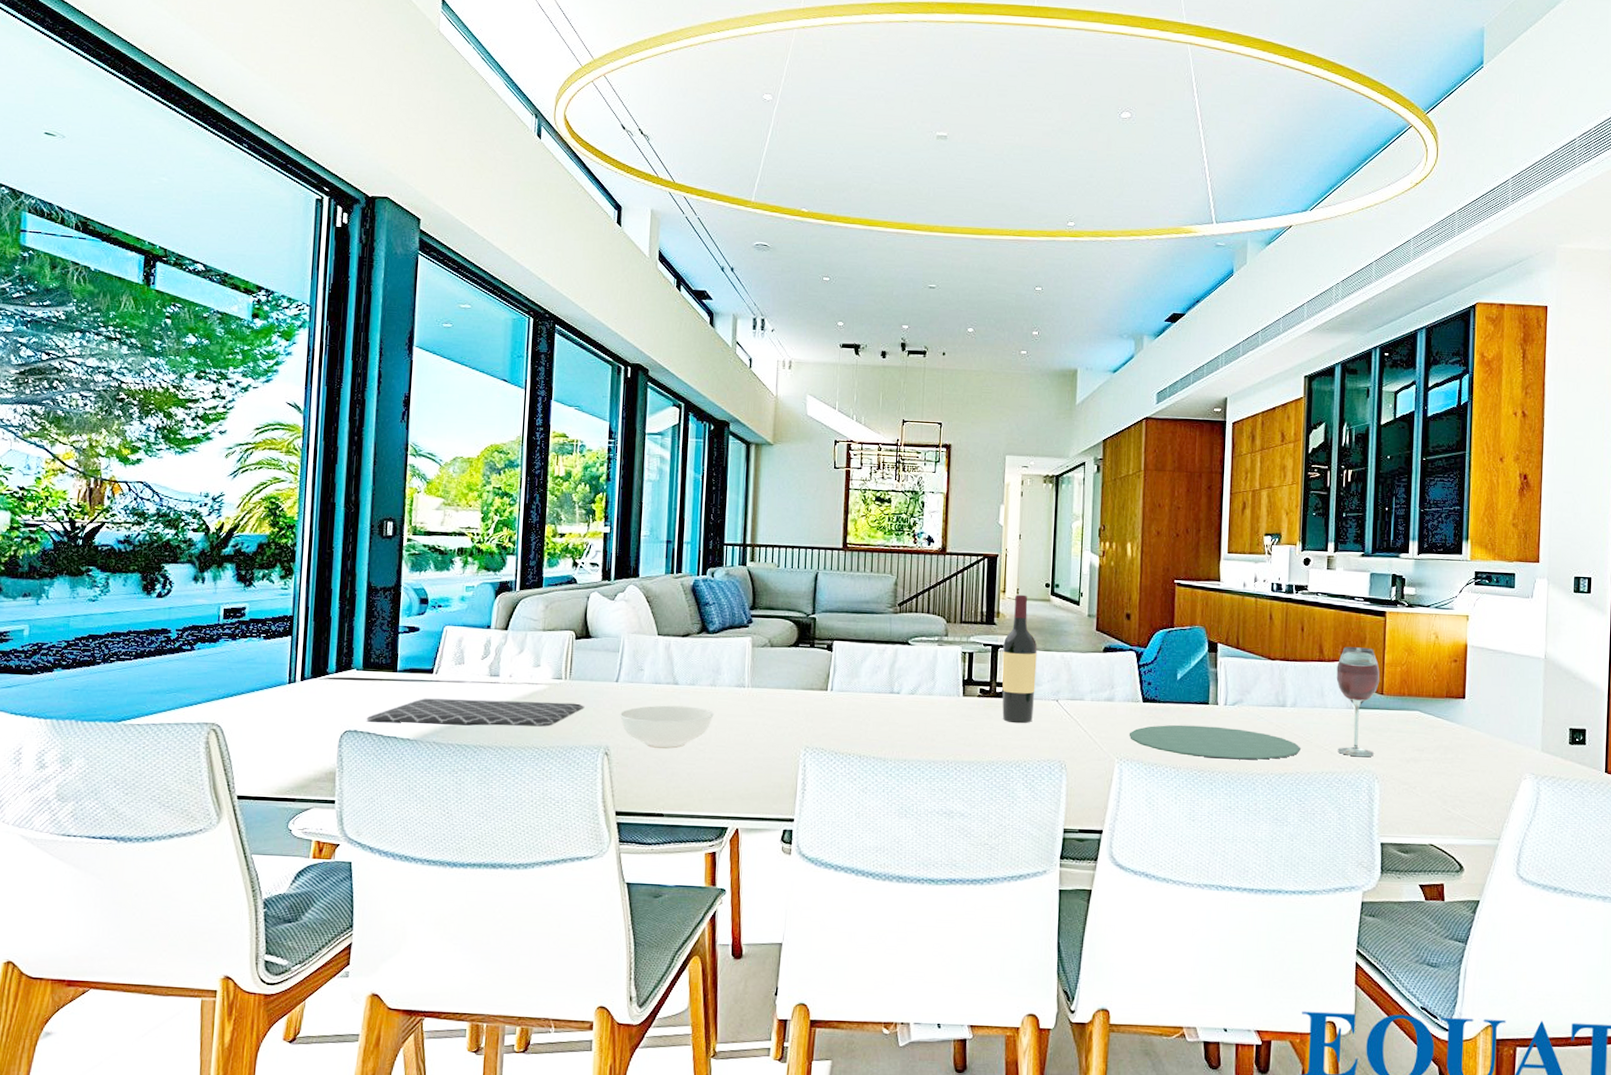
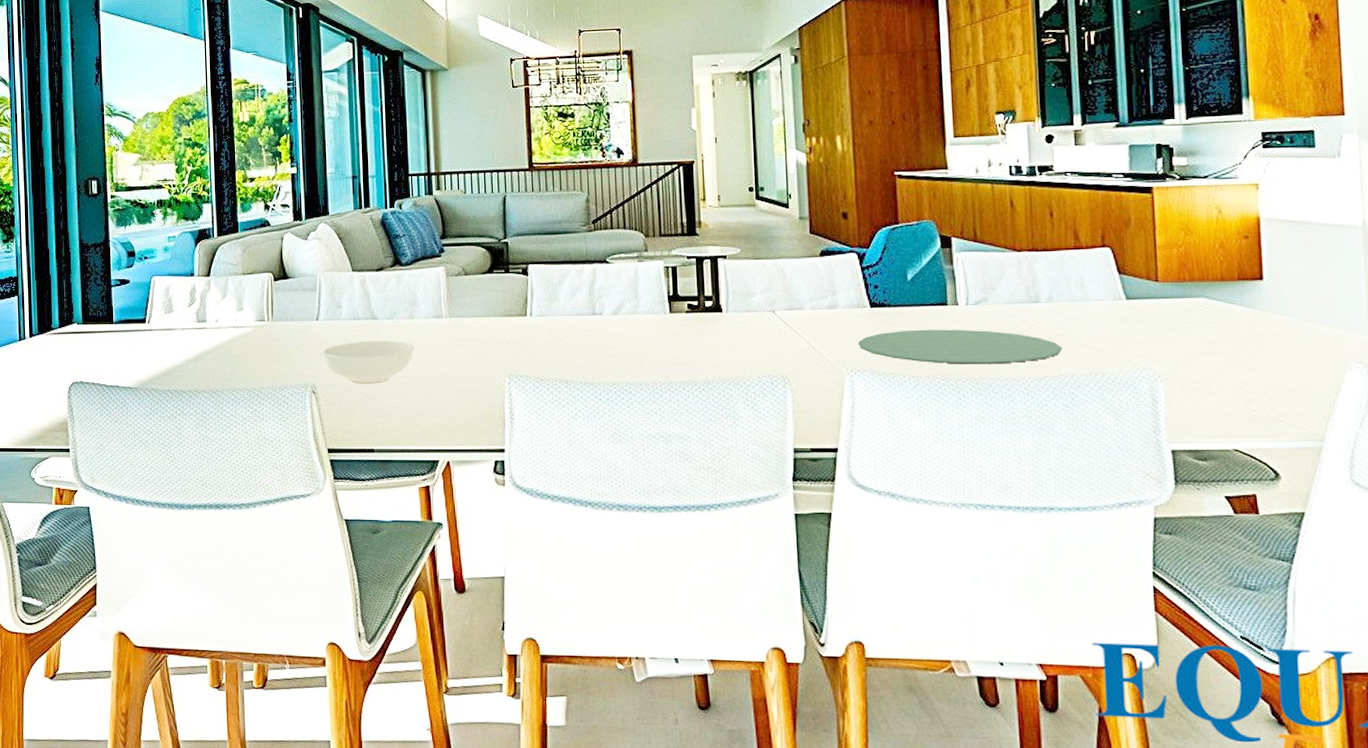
placemat: present [366,698,585,727] -> none [90,344,289,372]
wine bottle: present [1002,594,1038,724] -> none [708,201,749,339]
wineglass: present [1336,647,1380,757] -> none [1097,230,1153,354]

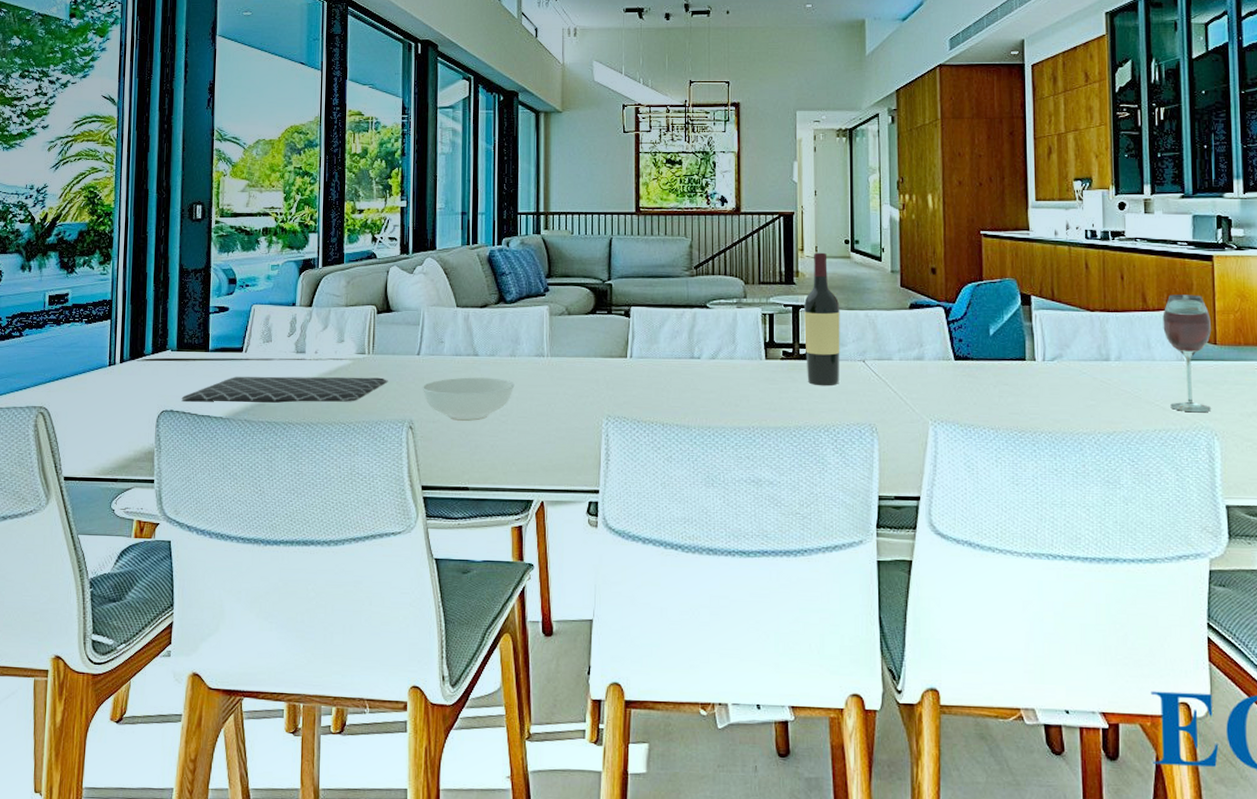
placemat: none [90,344,289,372] -> present [181,376,388,403]
wine bottle: none [708,201,749,339] -> present [804,252,840,386]
placemat: present [859,329,1062,364] -> none [943,383,1129,419]
wineglass: none [1097,230,1153,354] -> present [1163,294,1211,413]

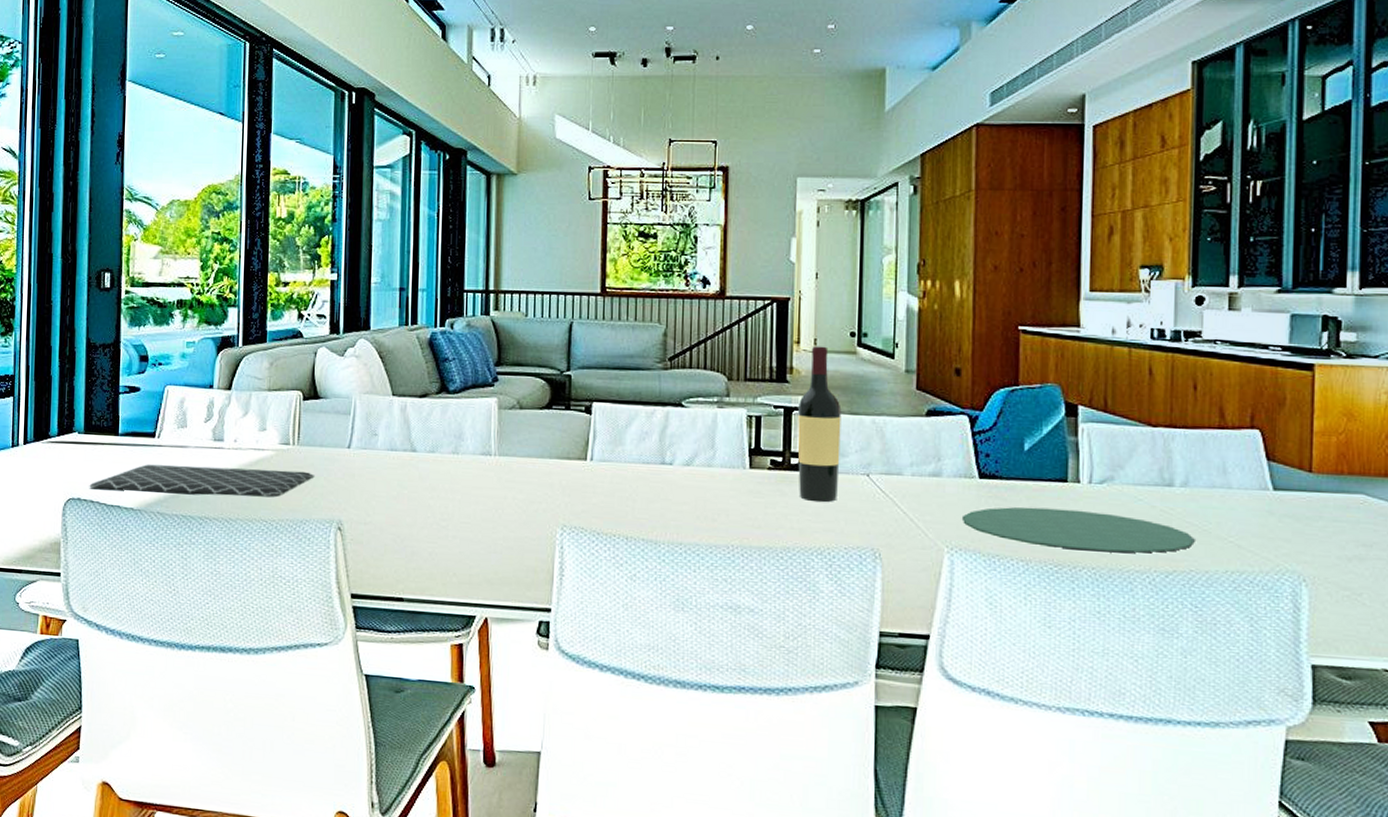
bowl: present [422,377,515,421] -> none [352,475,457,525]
placemat: none [943,383,1129,419] -> present [963,507,1195,553]
wineglass: present [1163,294,1211,413] -> none [1244,410,1306,554]

